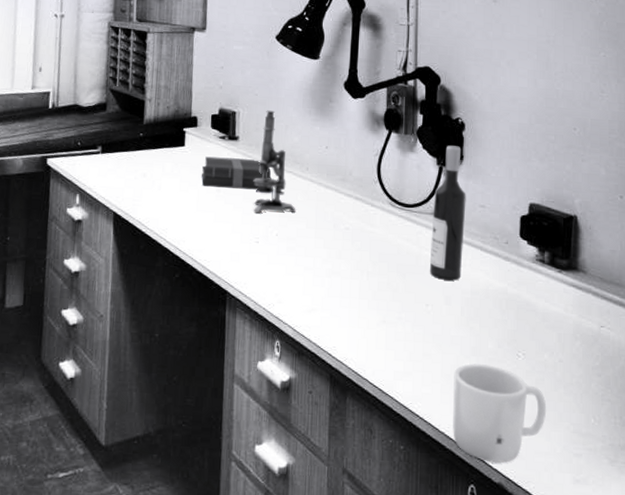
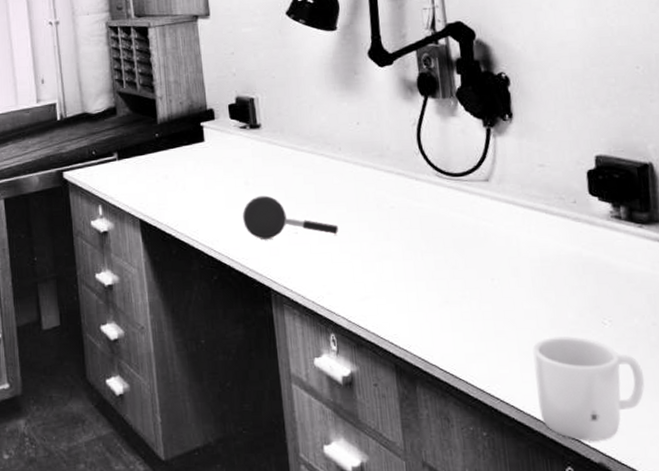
books: present [202,156,273,189] -> none [226,146,305,181]
magnifying glass: none [210,203,296,248] -> present [242,195,338,239]
microscope: present [253,110,296,214] -> none [282,91,334,203]
bottle: present [429,145,466,281] -> none [485,103,527,250]

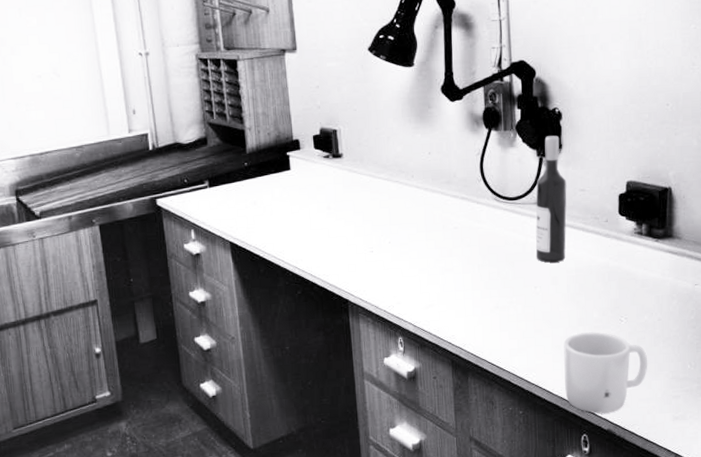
magnifying glass: present [242,195,338,239] -> none [324,219,409,258]
bottle: none [485,103,527,250] -> present [535,135,567,263]

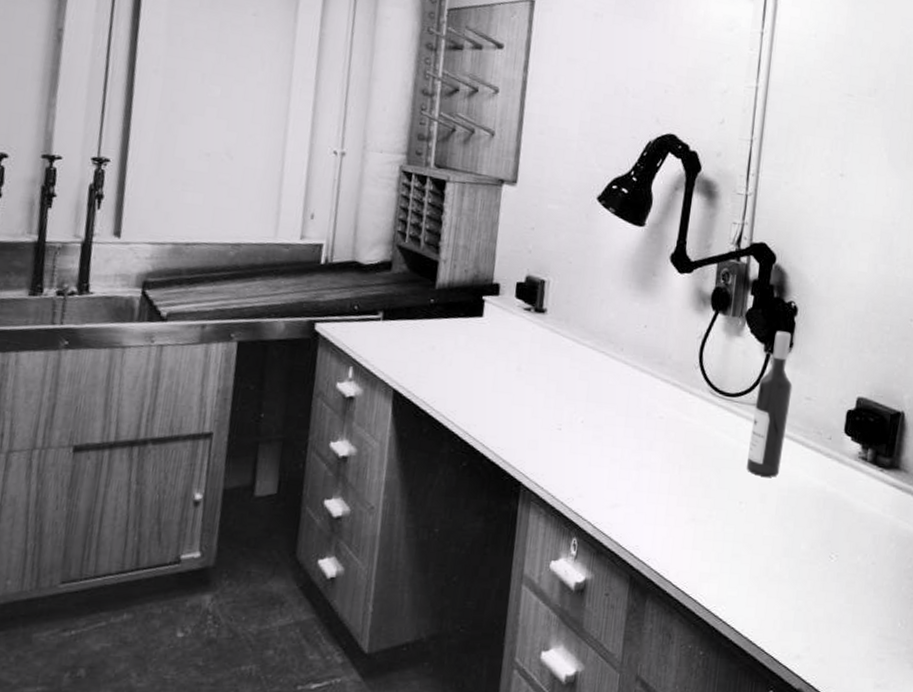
mug: present [563,332,648,414] -> none [756,565,855,669]

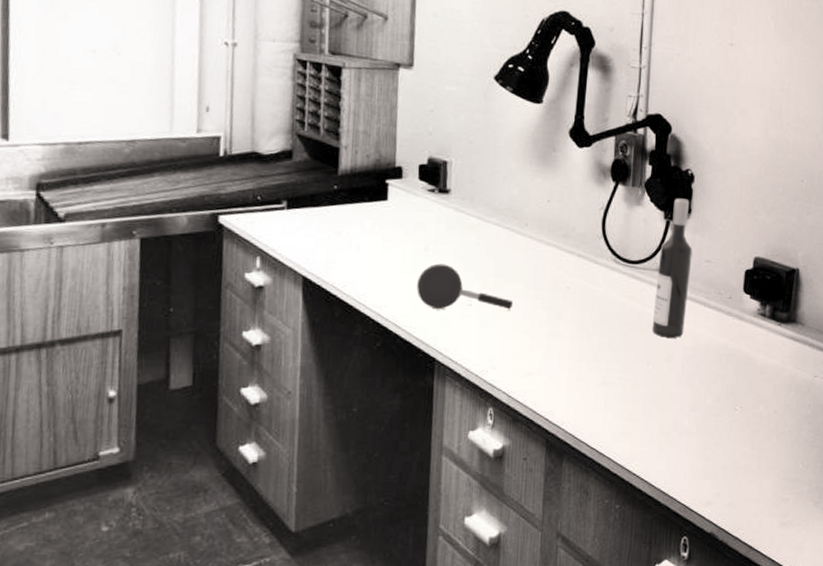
magnifying glass: none [506,384,603,437] -> present [417,263,513,310]

